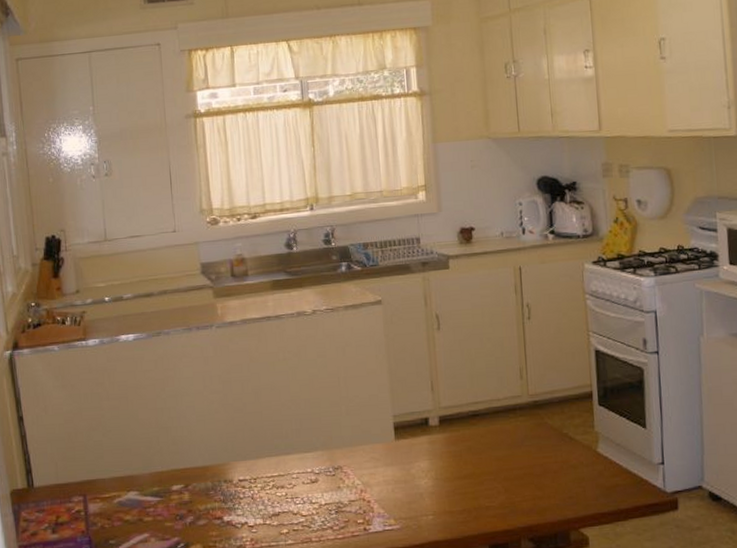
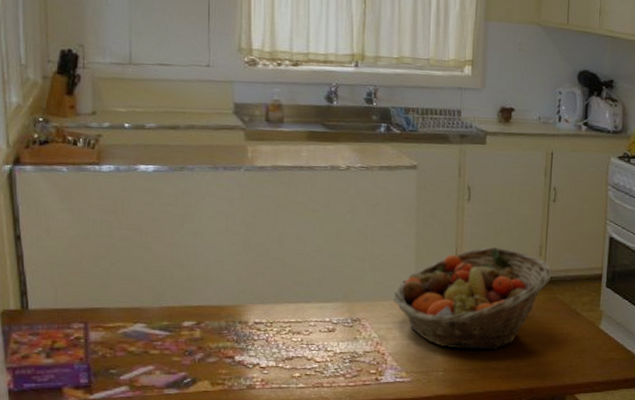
fruit basket: none [373,375,537,489] -> present [393,247,552,350]

